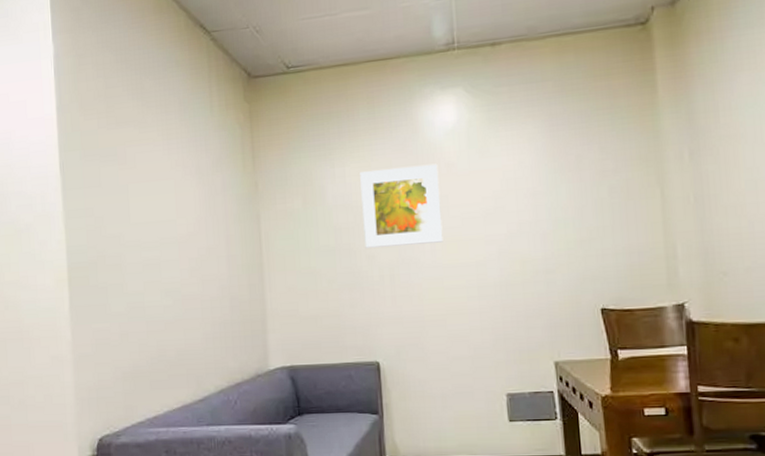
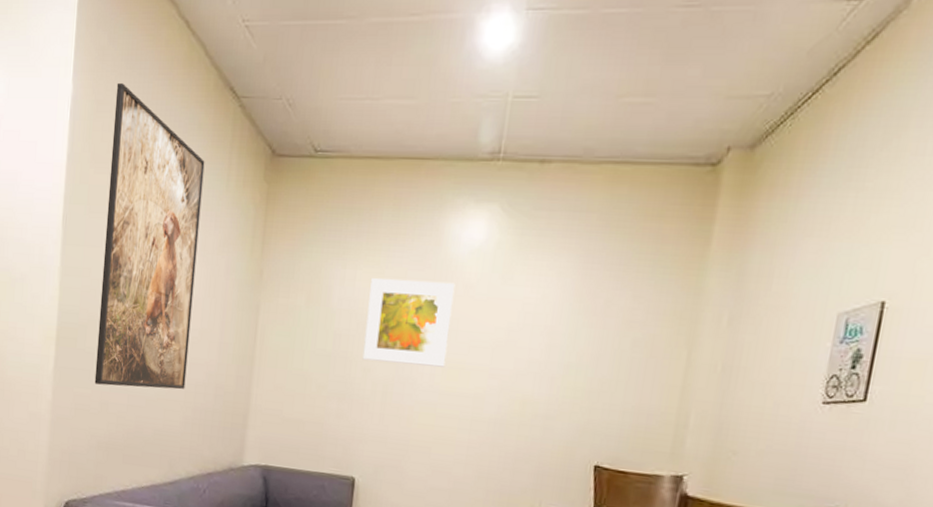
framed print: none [94,36,201,317] -> present [94,83,205,390]

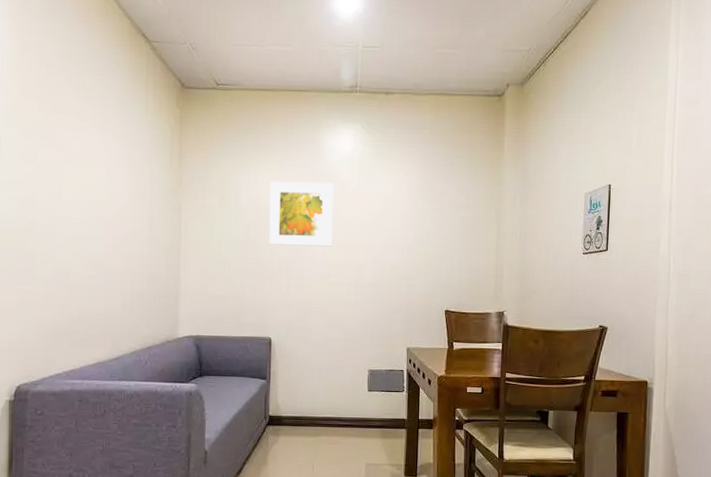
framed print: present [94,83,205,390] -> none [37,27,125,281]

